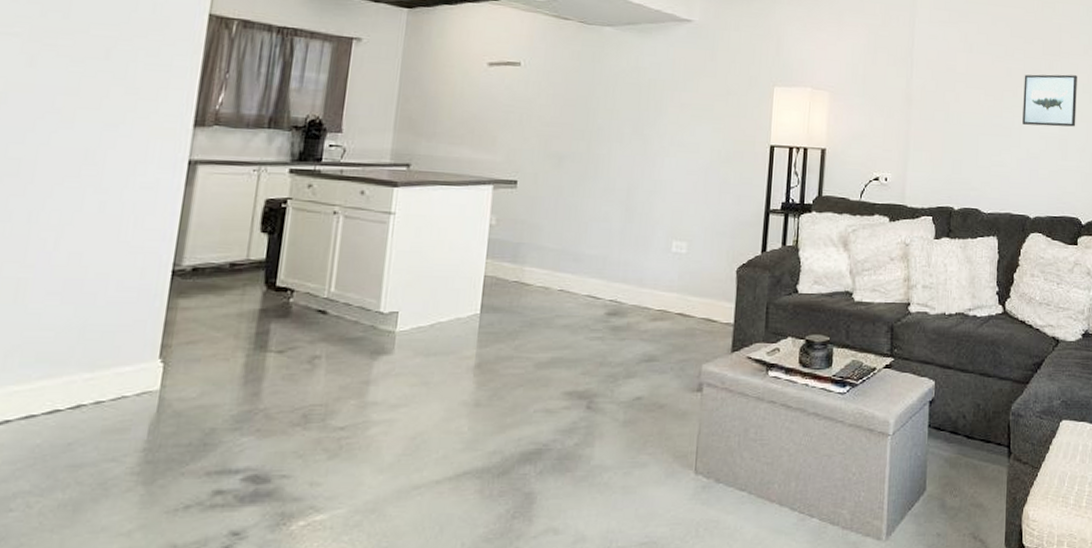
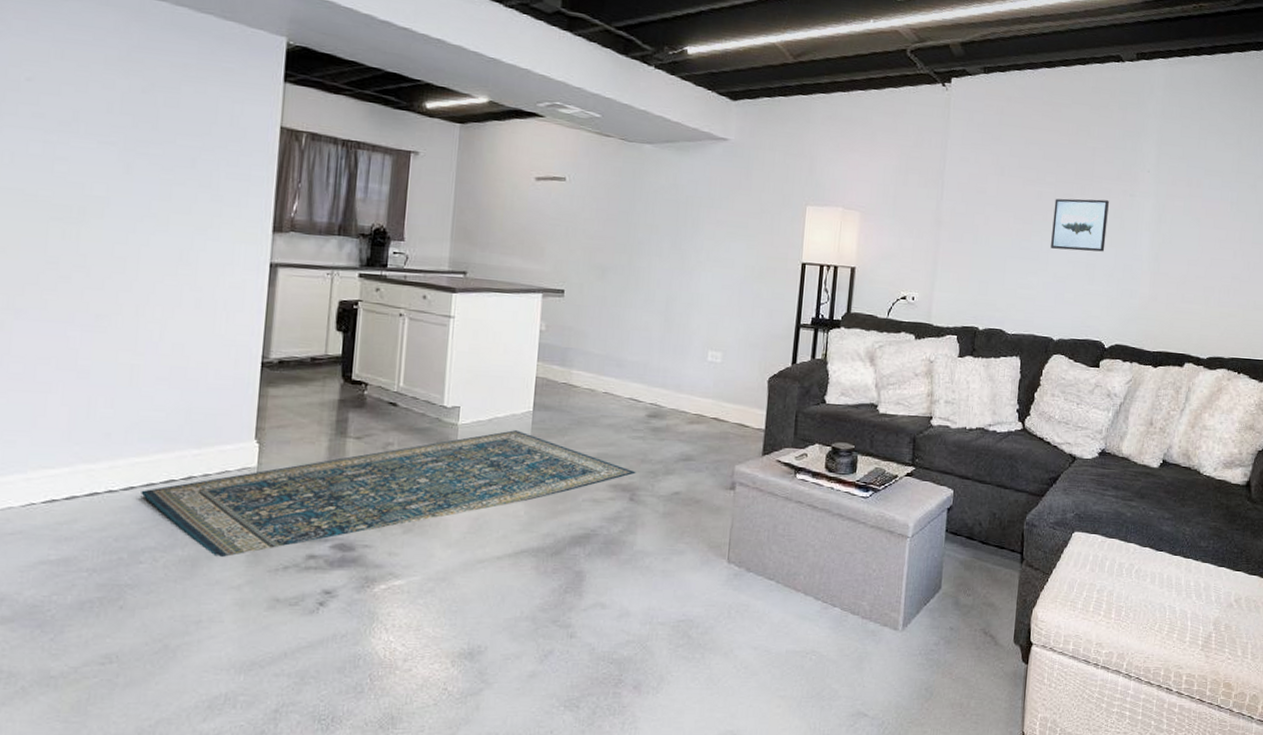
rug: none [17,336,594,500] -> present [141,430,636,558]

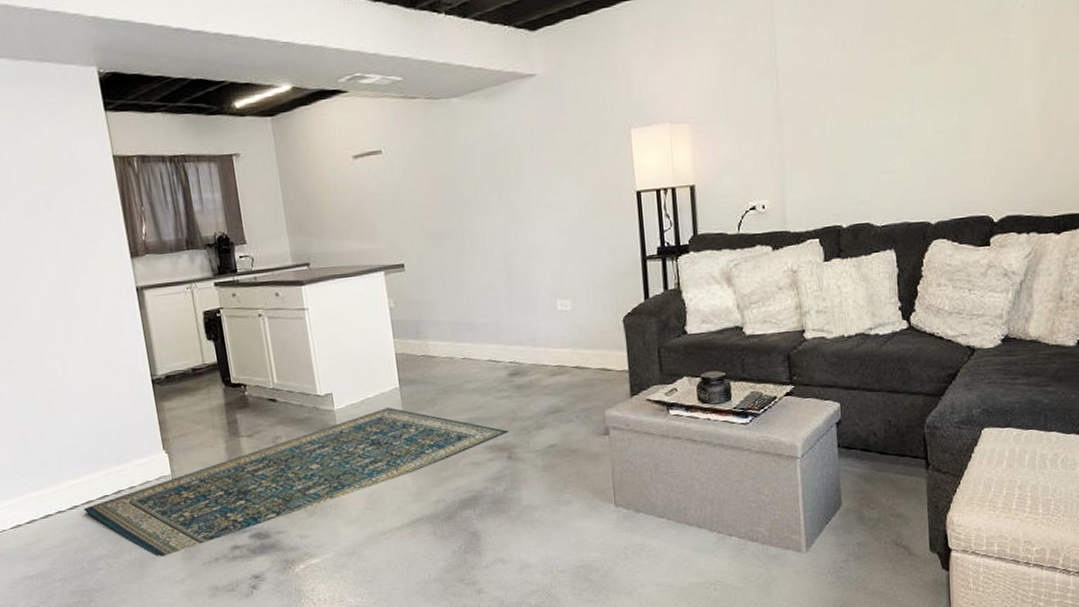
wall art: present [1051,198,1109,252] -> none [911,51,980,121]

